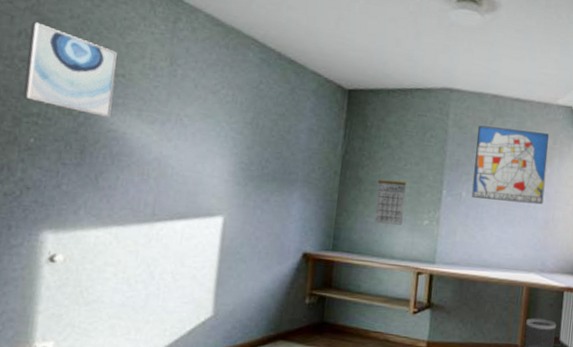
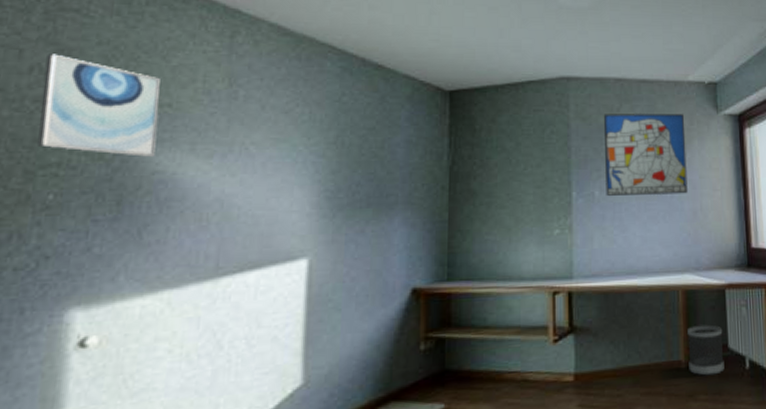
calendar: present [374,175,408,225] -> none [494,184,530,240]

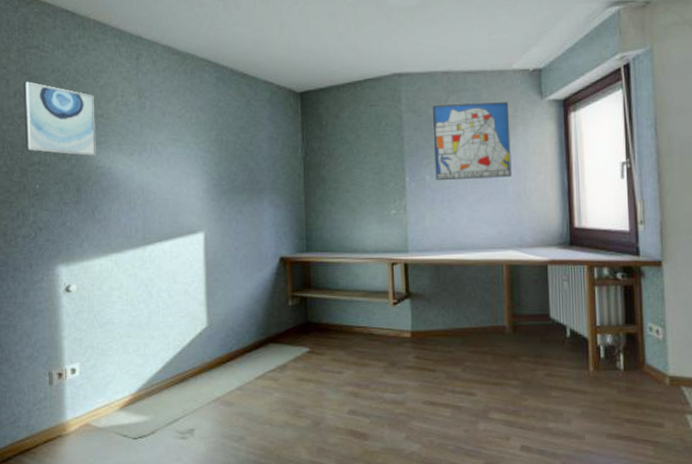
wastebasket: present [687,324,725,376] -> none [511,296,546,341]

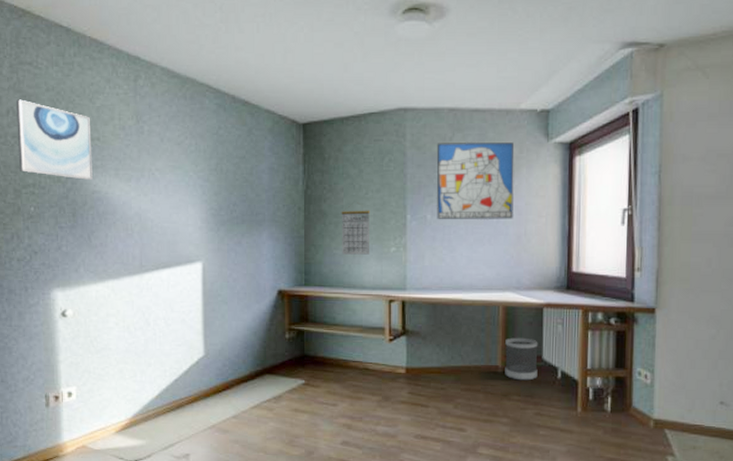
calendar: none [340,171,370,219] -> present [341,206,371,255]
wastebasket: none [511,296,546,341] -> present [505,337,538,381]

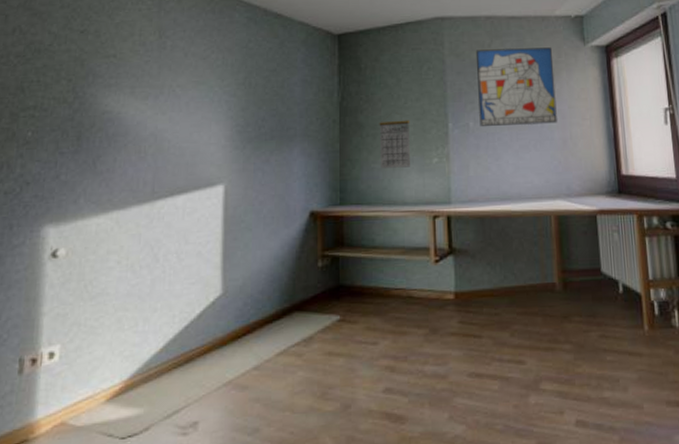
wall art: present [16,99,93,180] -> none [18,17,107,100]
wastebasket: present [505,337,538,381] -> none [560,249,598,299]

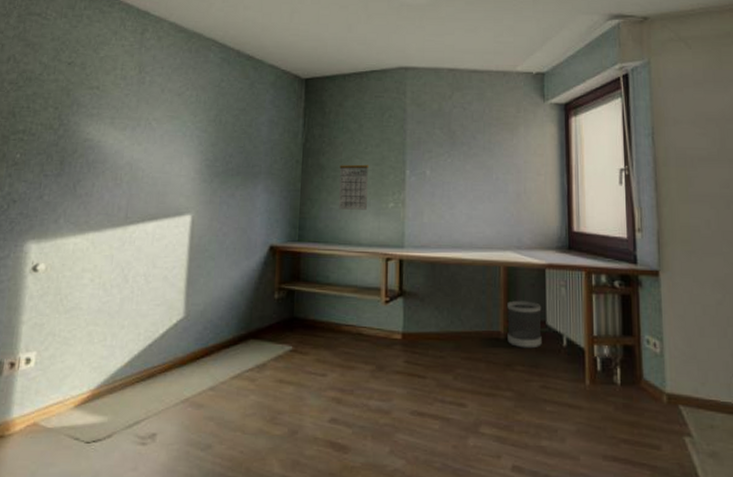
wall art: present [475,47,557,126] -> none [436,101,512,177]
wastebasket: none [560,249,598,299] -> present [507,300,542,349]

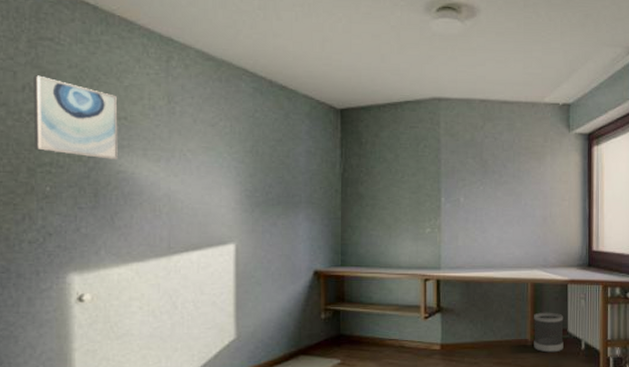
wall art: none [10,47,92,128] -> present [33,75,118,159]
calendar: present [339,160,370,210] -> none [378,189,407,236]

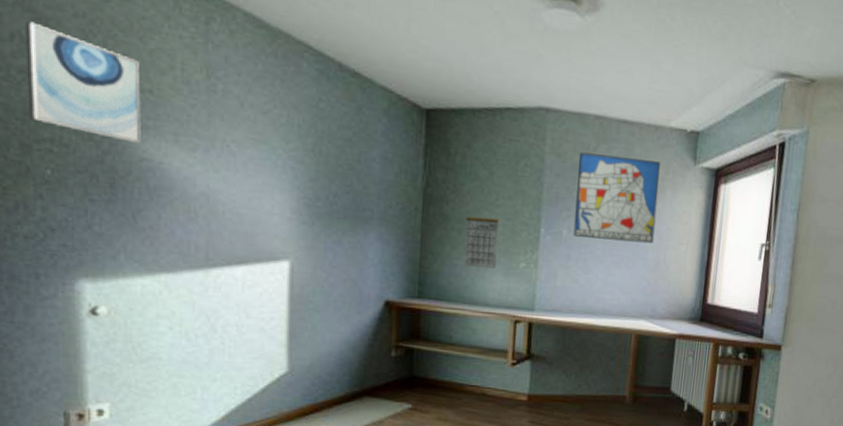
calendar: none [378,189,407,236] -> present [464,212,500,269]
wall art: none [469,131,540,202] -> present [573,152,660,244]
wastebasket: present [534,312,564,353] -> none [632,367,668,413]

